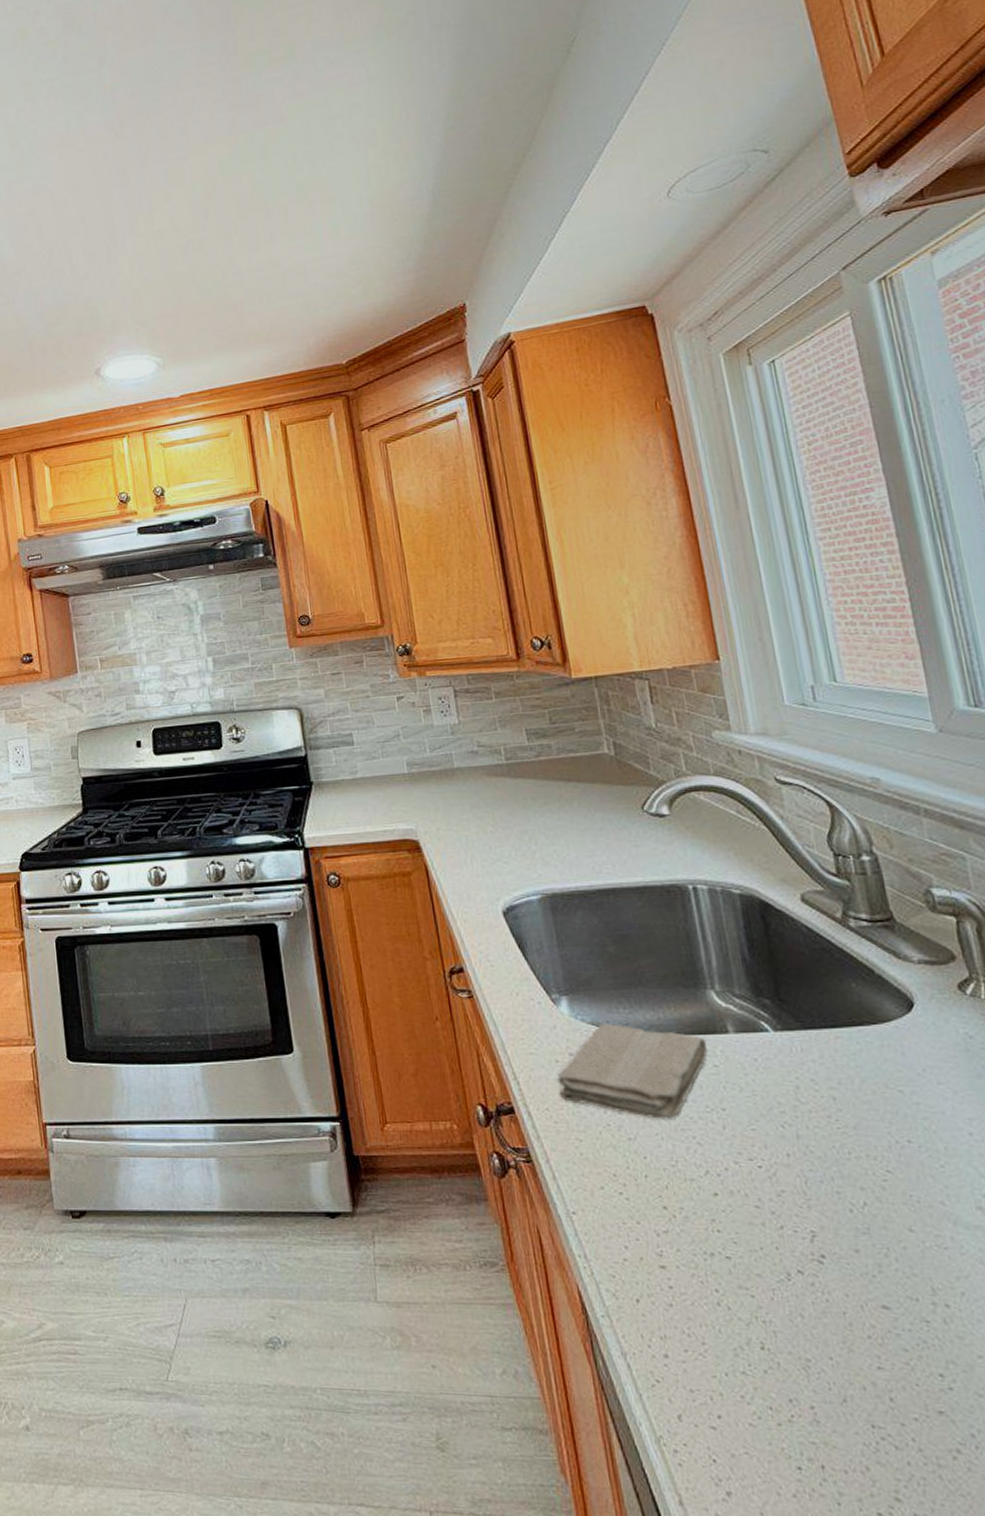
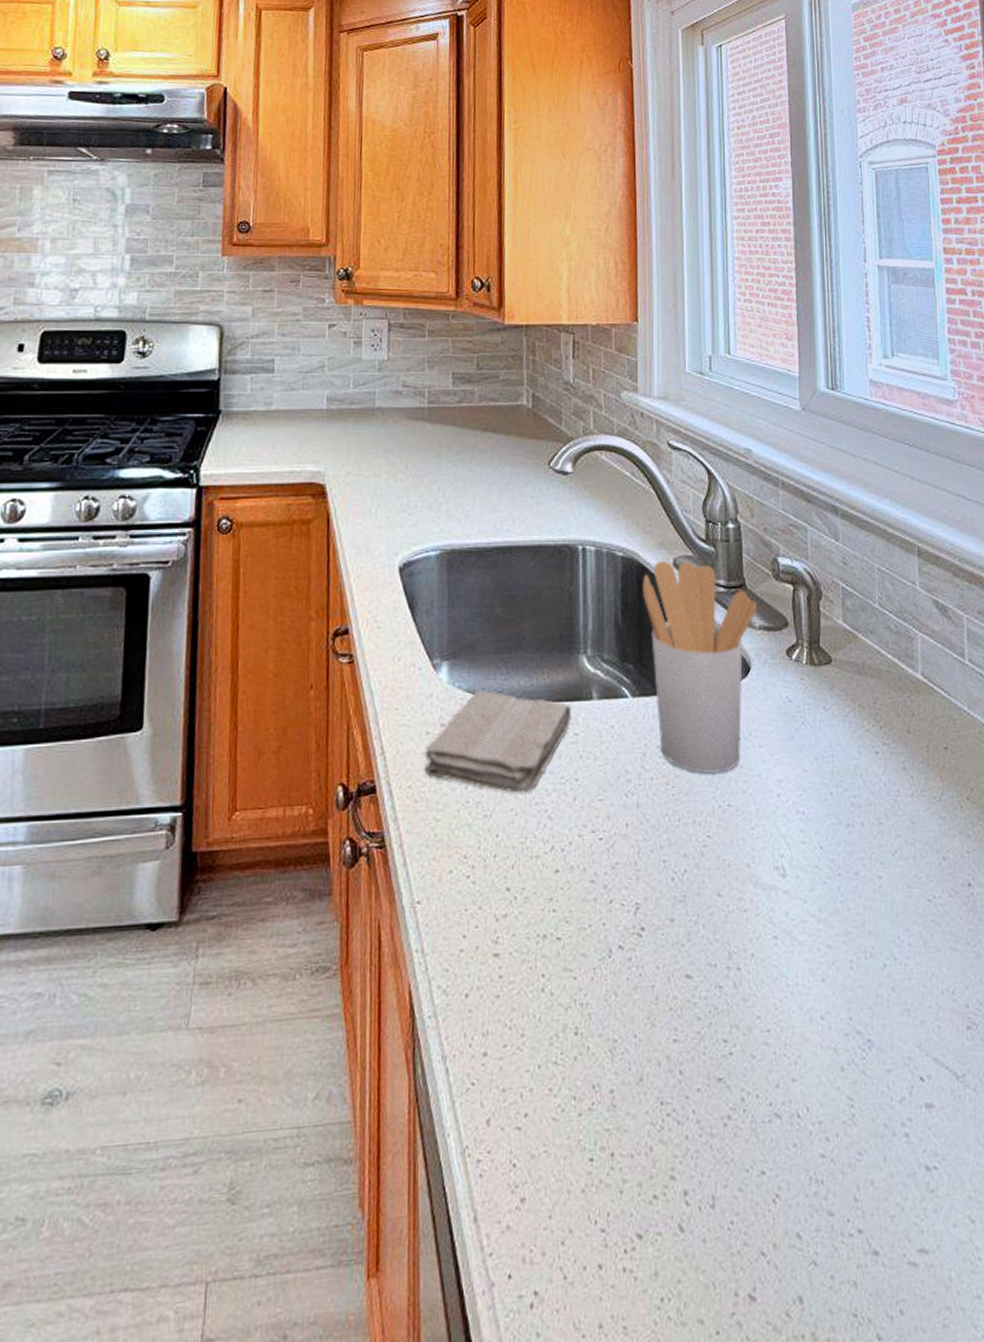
utensil holder: none [767,896,916,1110] -> present [643,560,758,775]

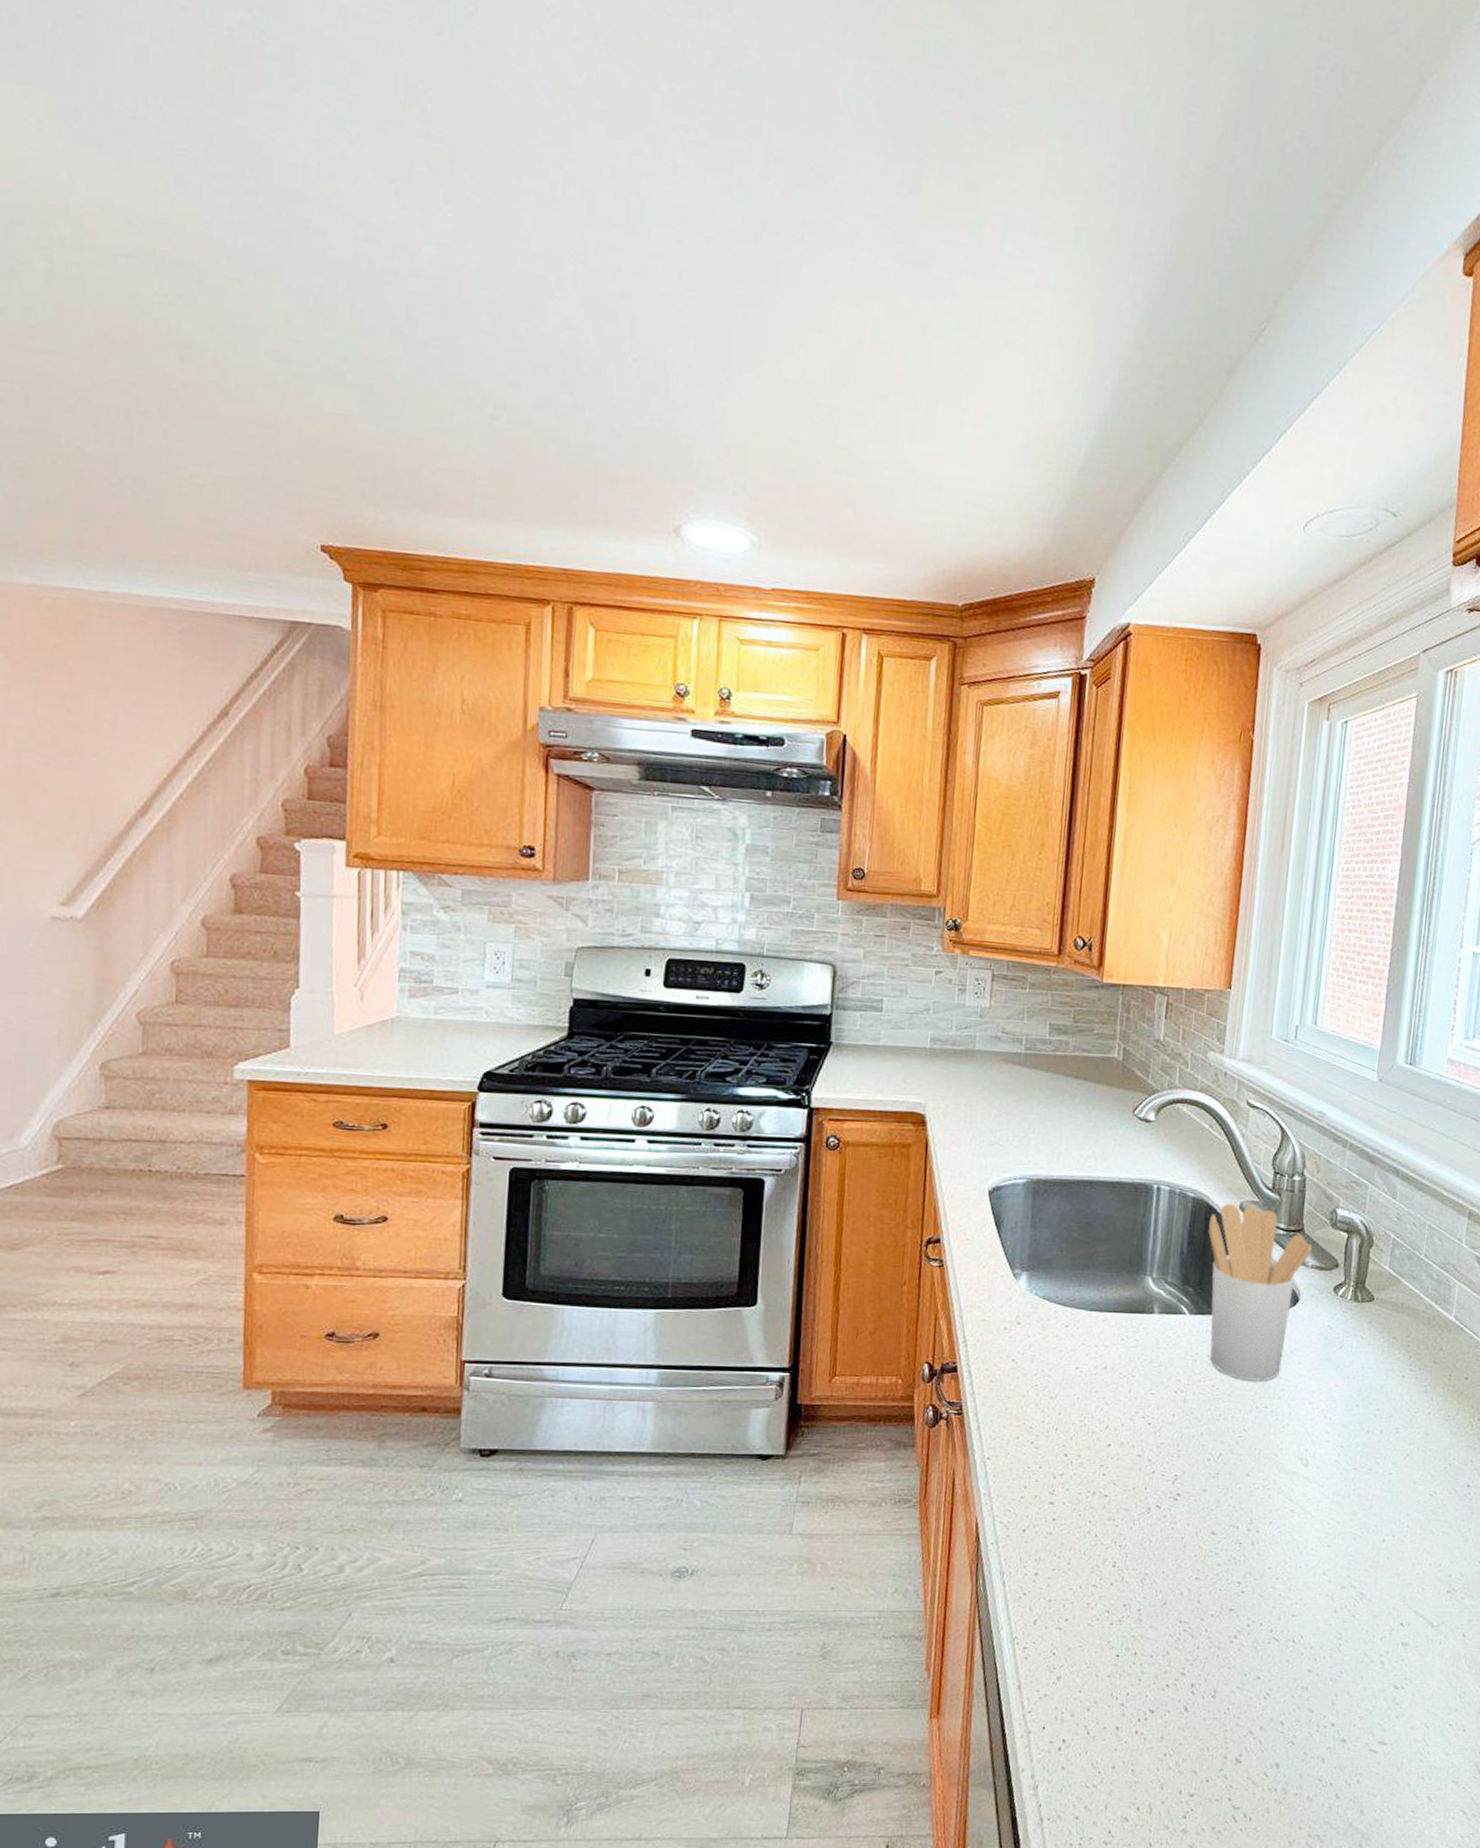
washcloth: present [424,690,571,793] -> none [1000,1297,1134,1383]

